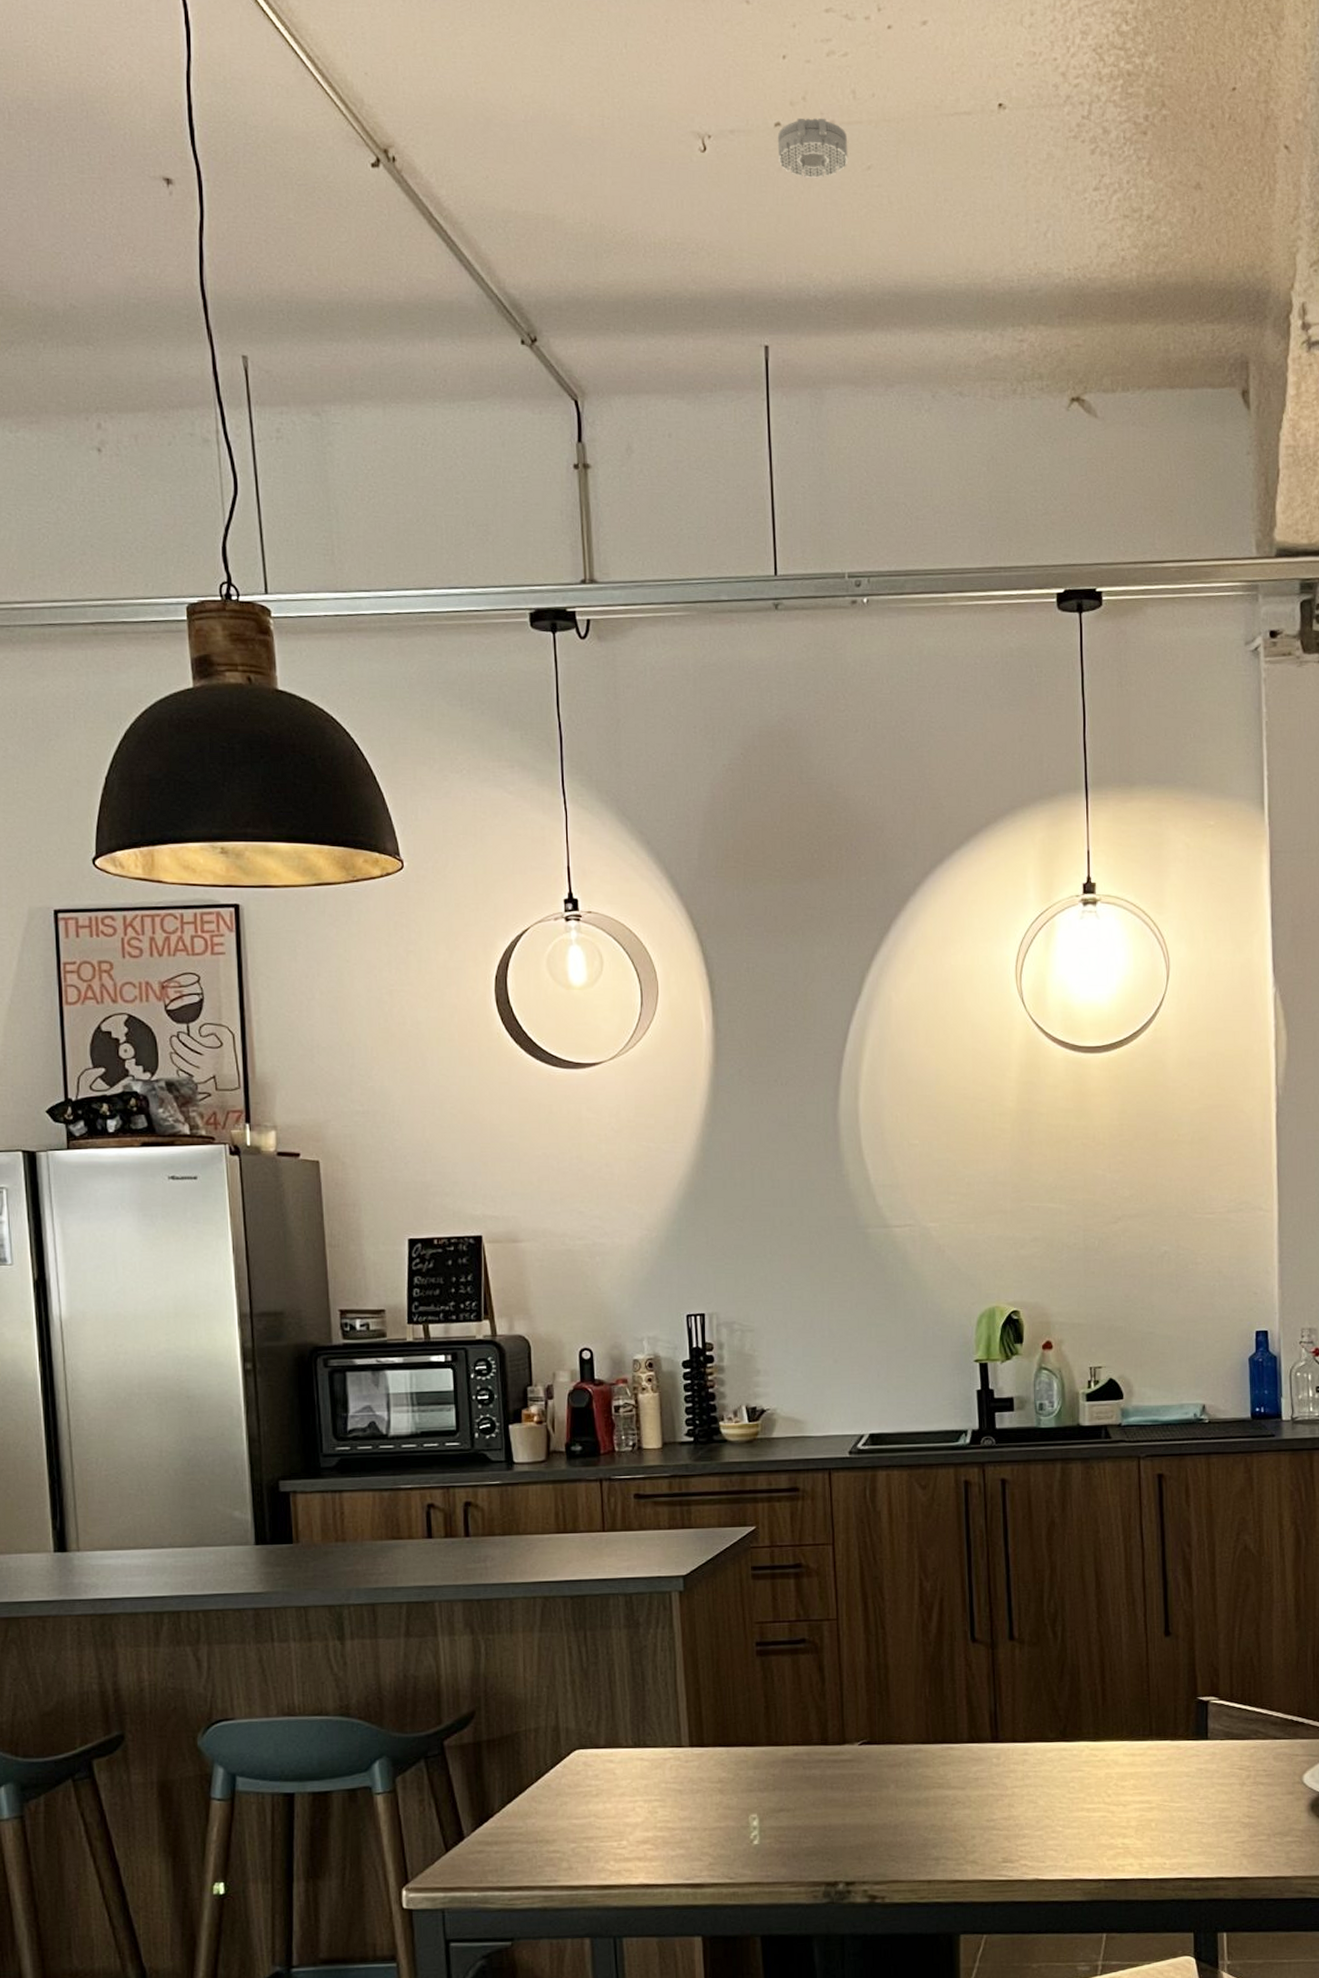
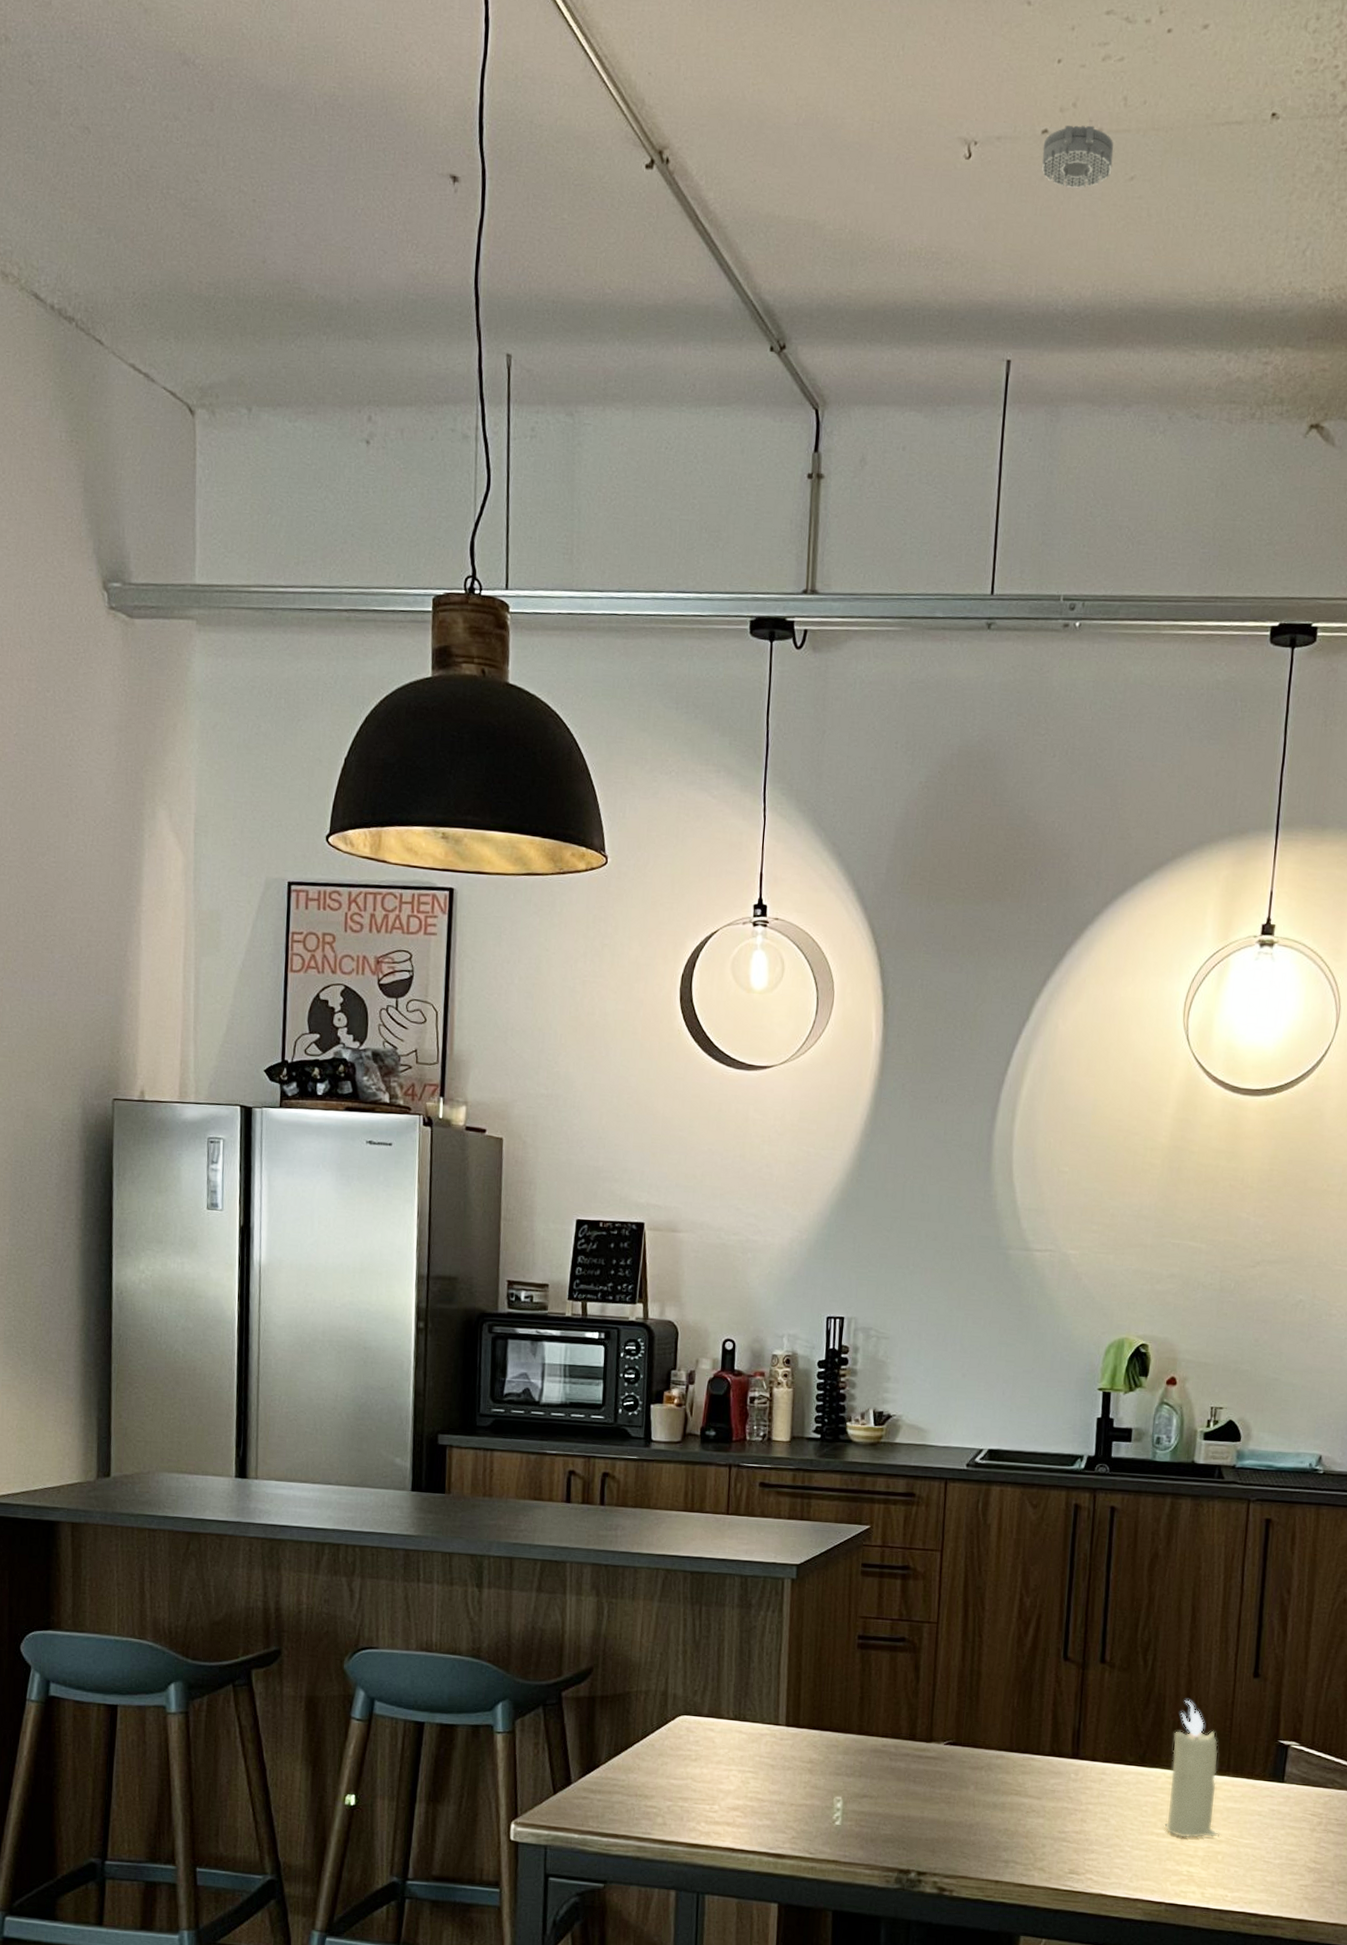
candle: none [1092,1667,1151,1810] -> present [1164,1700,1220,1838]

